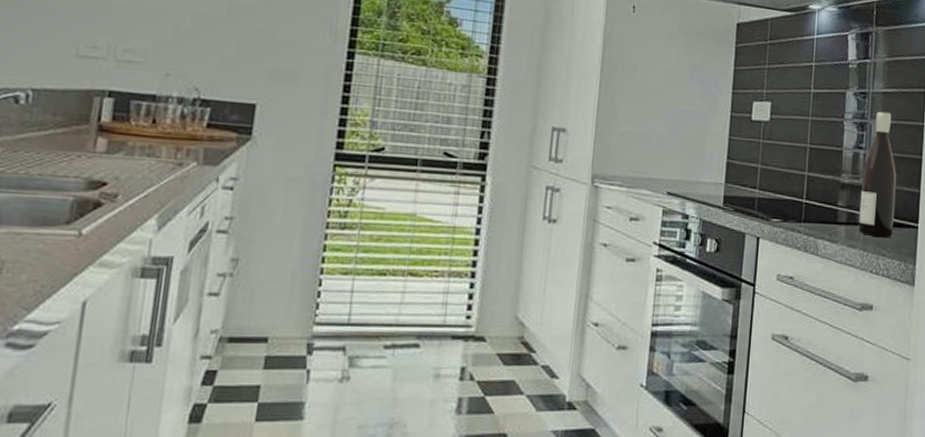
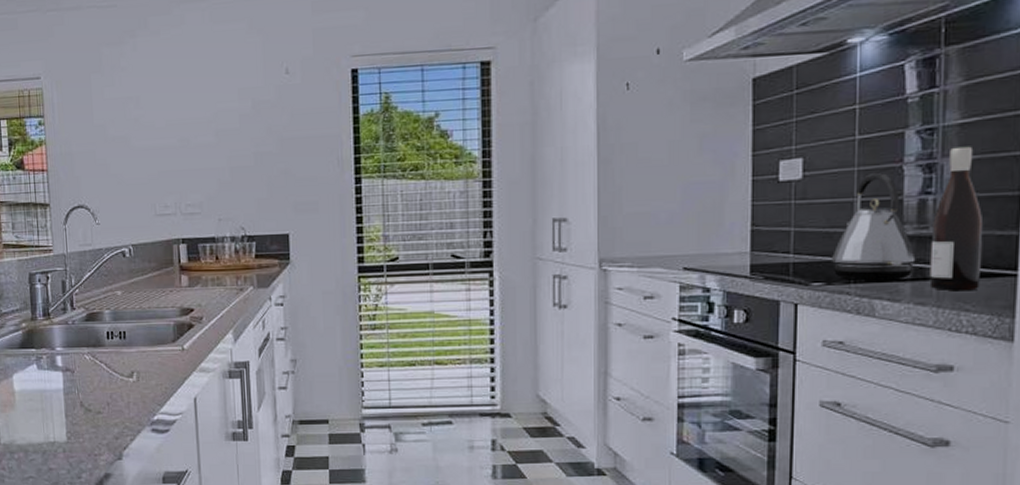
kettle: none [787,123,850,223] -> present [830,172,916,281]

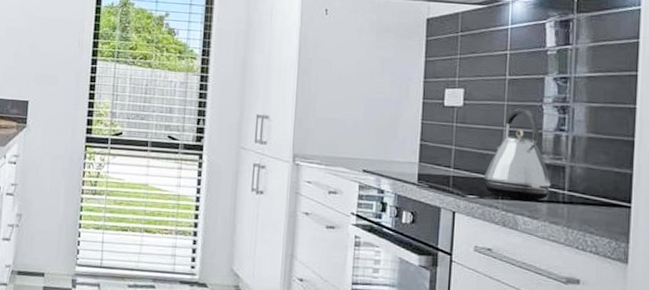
bottle: present [929,146,984,290] -> none [561,95,605,216]

